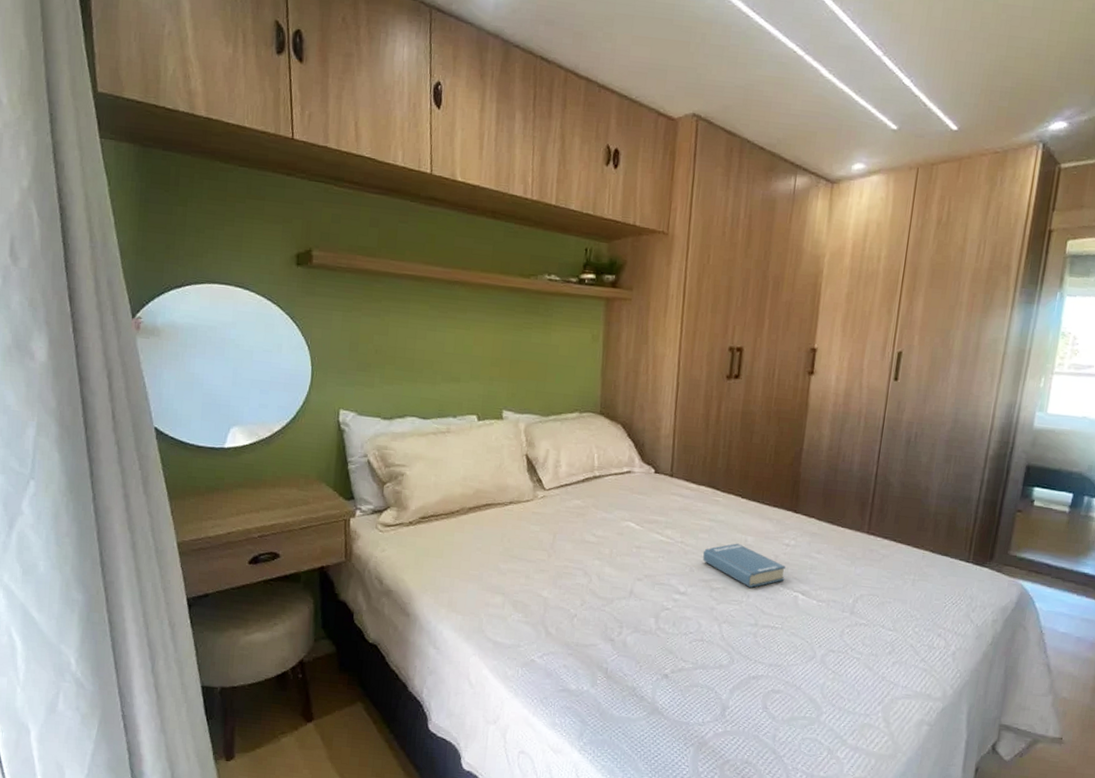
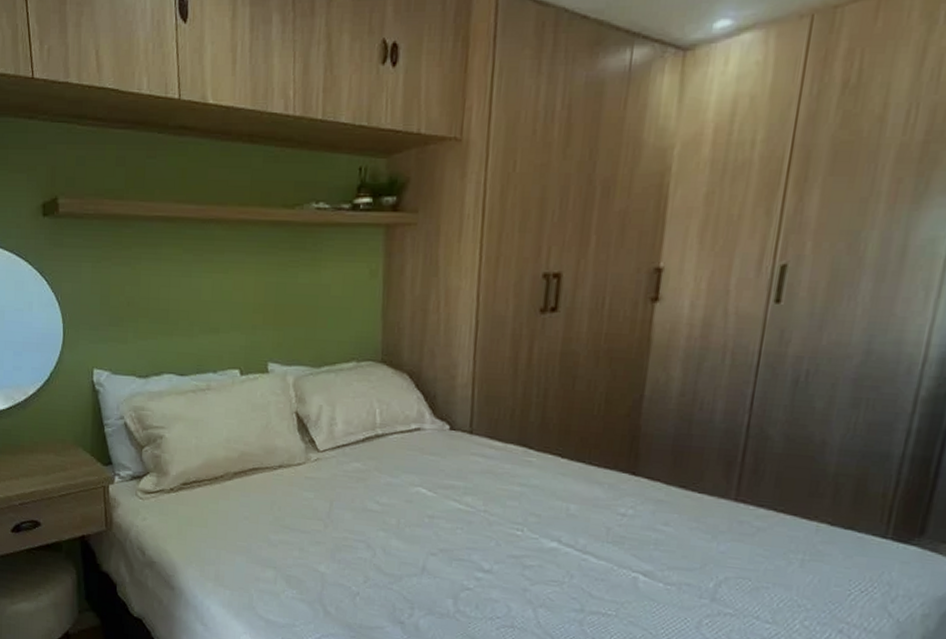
hardback book: present [703,543,785,589] -> none [512,512,621,567]

